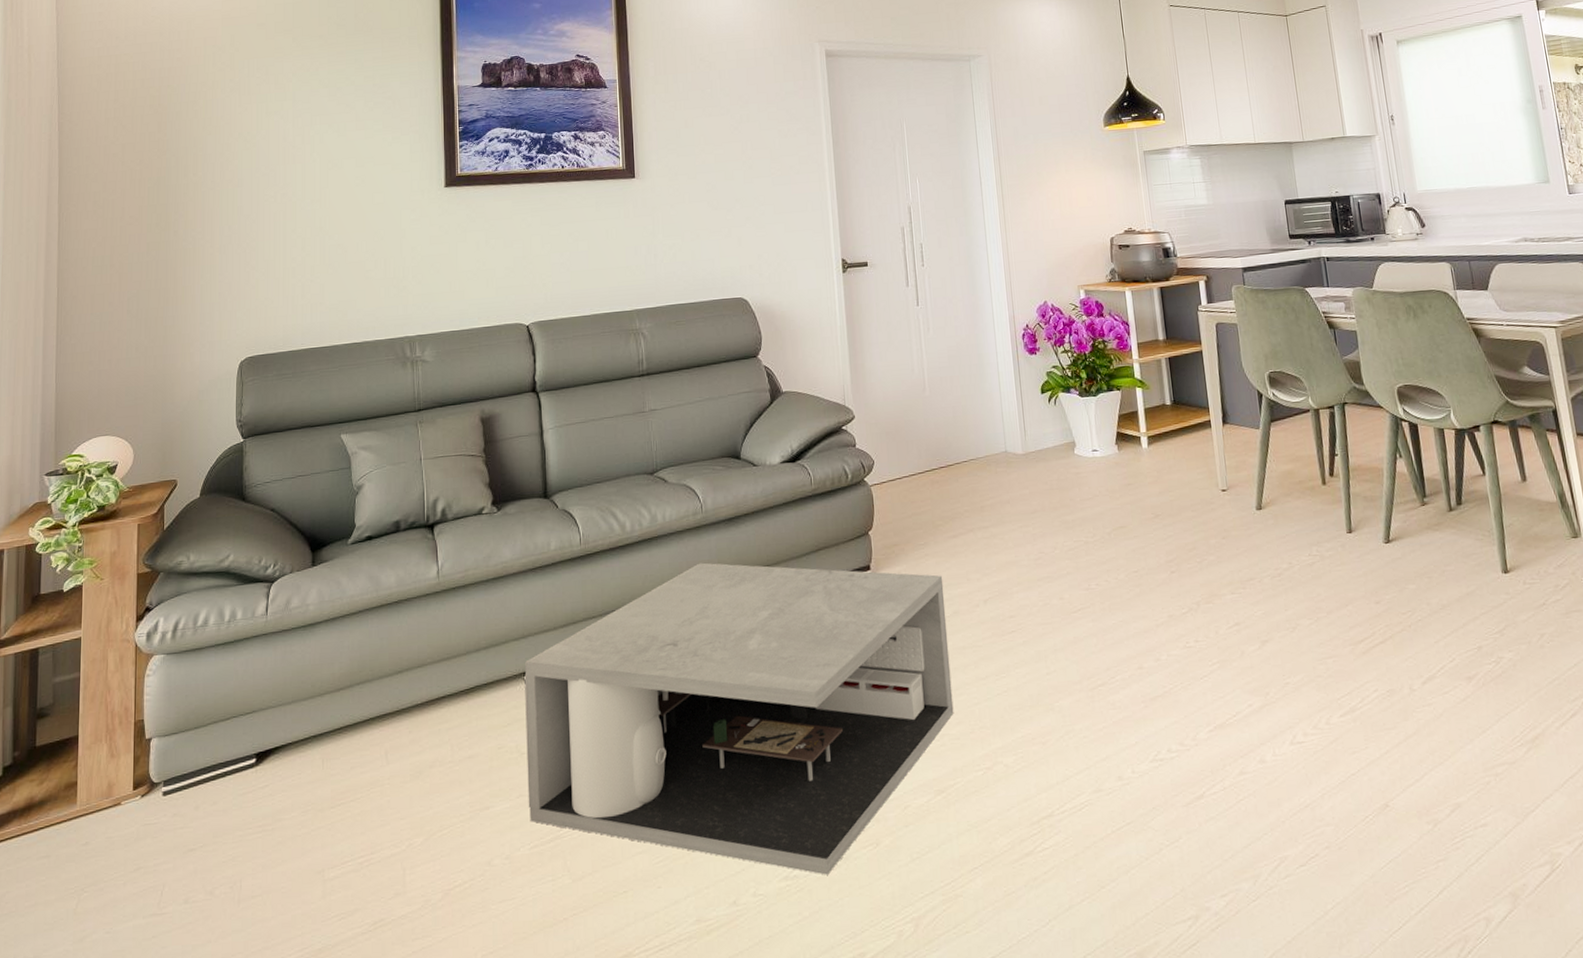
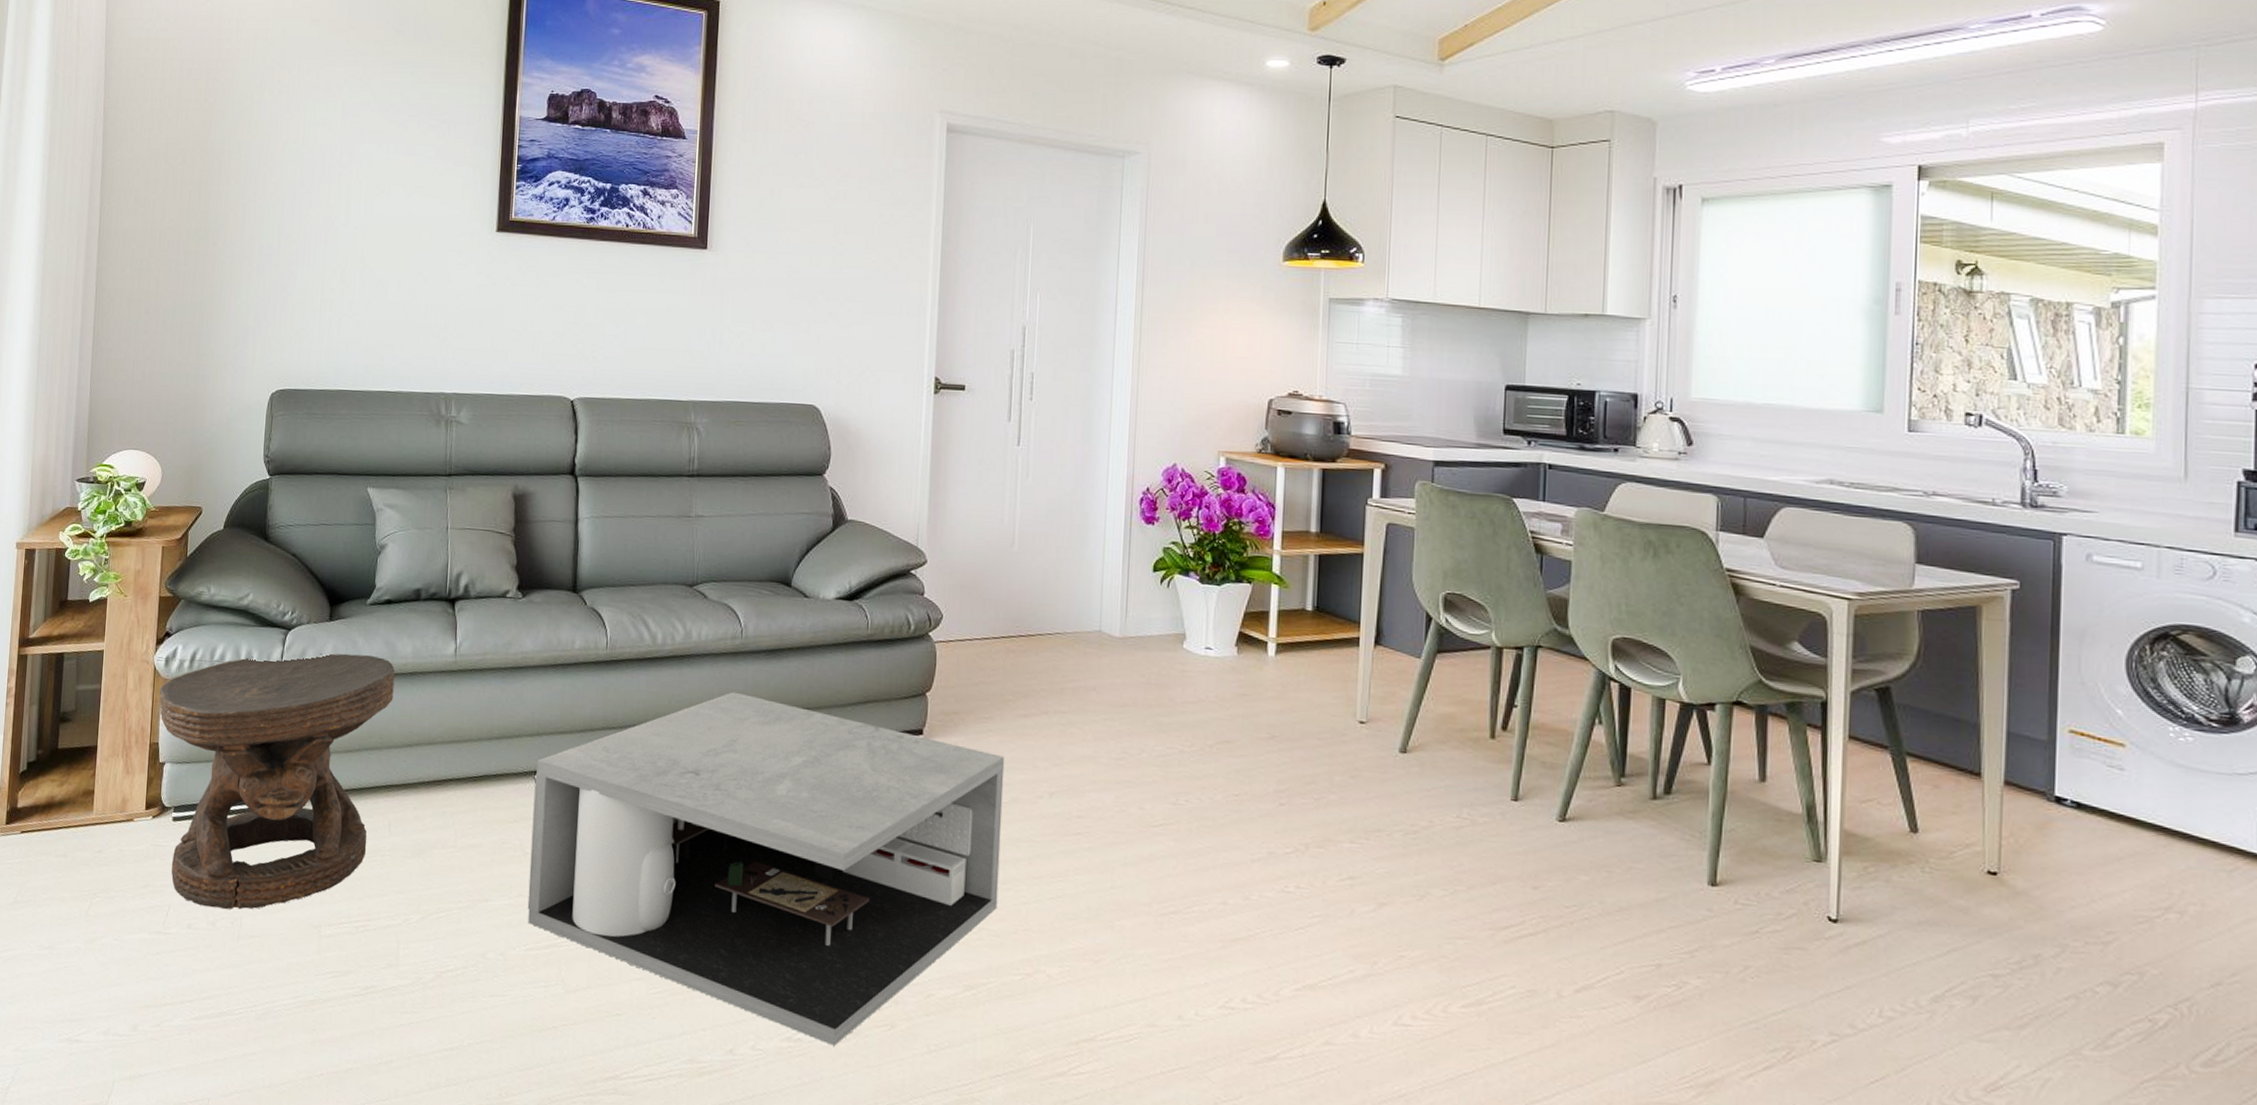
carved stool: none [141,592,381,877] -> present [159,653,395,910]

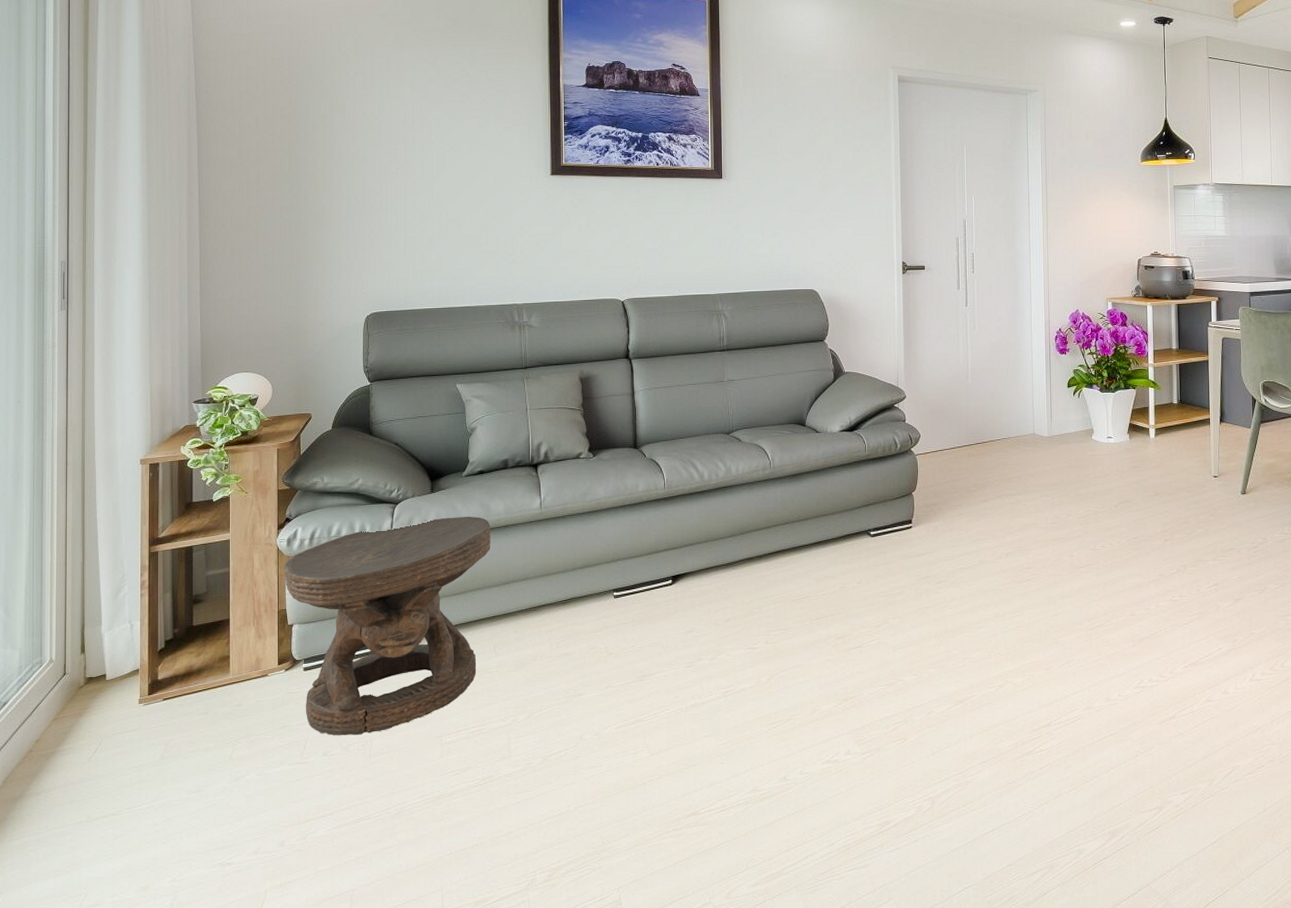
coffee table: present [527,691,1005,1046] -> none [614,509,975,761]

